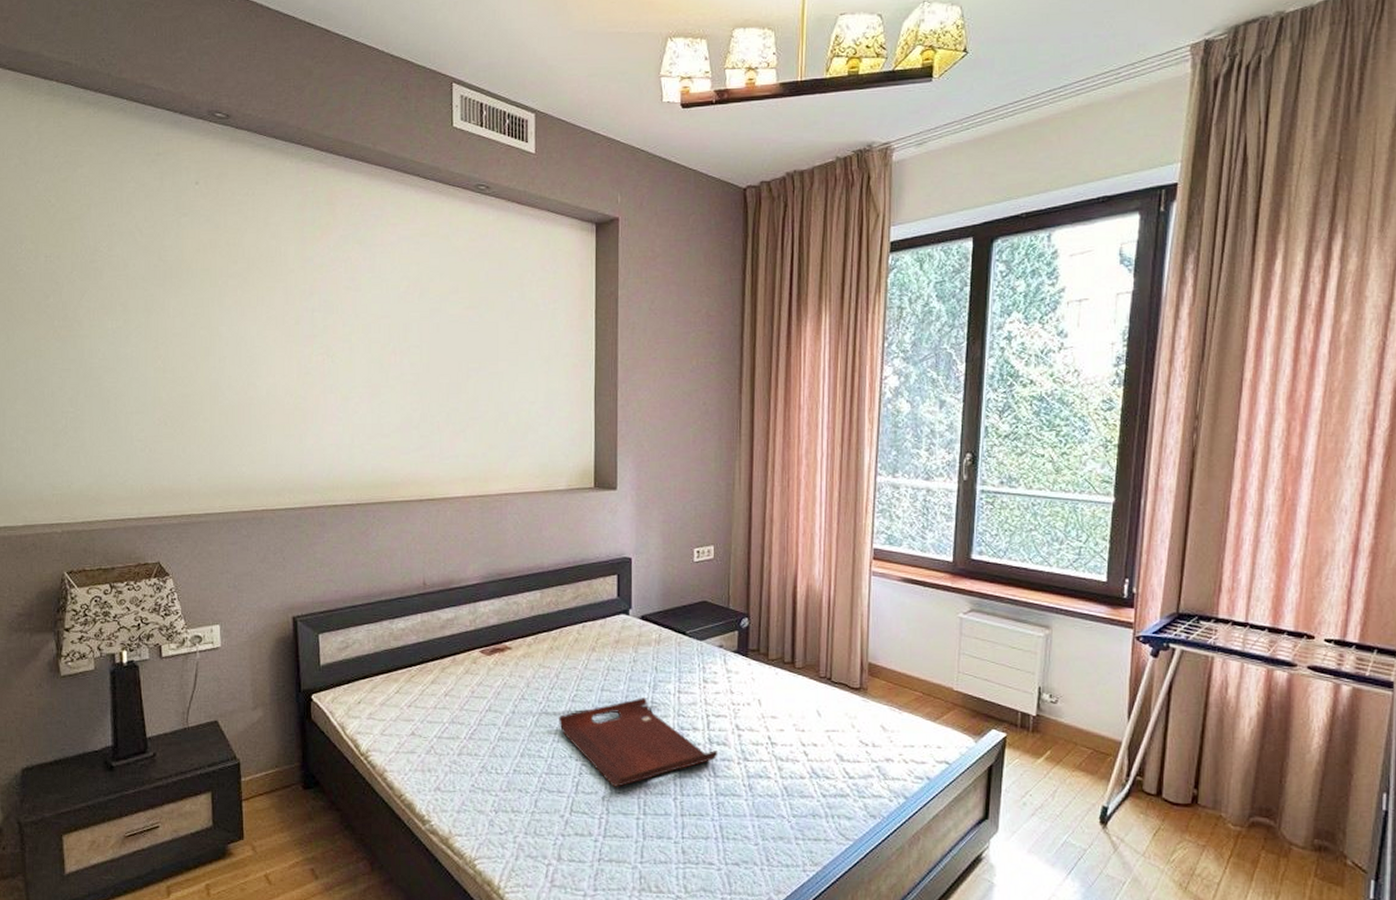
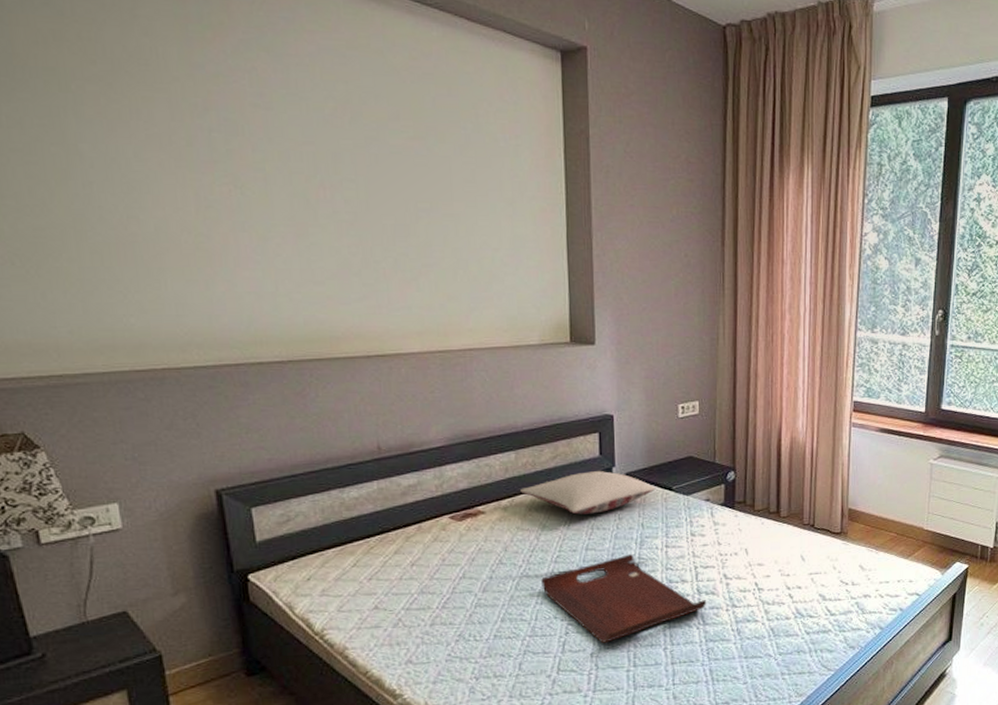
pillow: none [544,611,670,655] -> present [520,470,656,515]

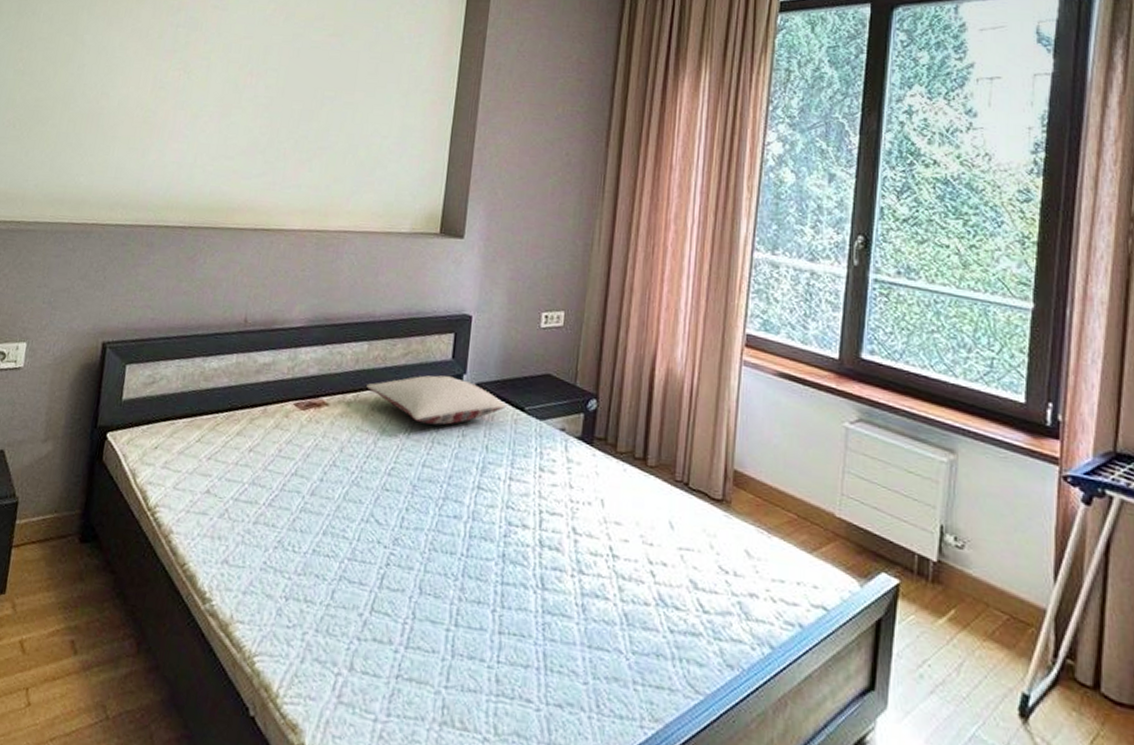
serving tray: present [541,554,707,643] -> none [370,480,549,587]

